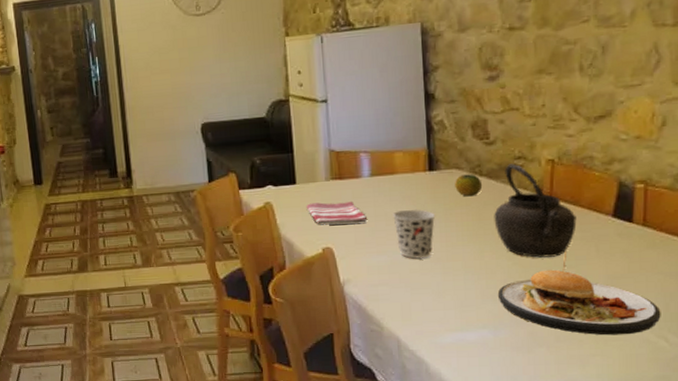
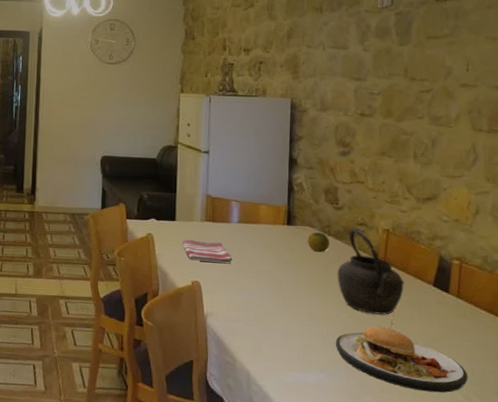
cup: present [393,209,436,259] -> none [254,256,290,302]

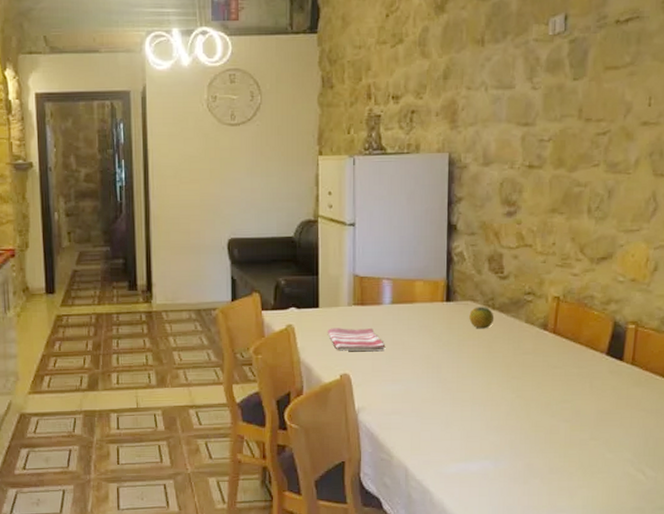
plate: present [335,311,468,393] -> none [500,386,641,468]
kettle: present [337,228,404,315] -> none [502,299,575,391]

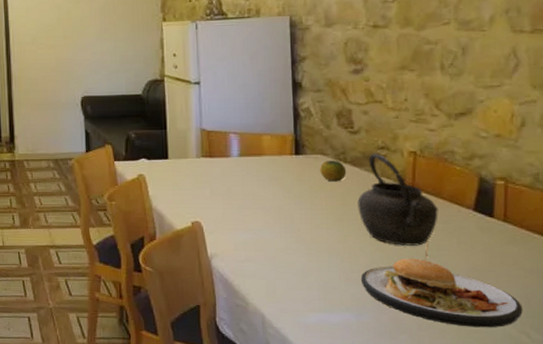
dish towel: present [327,328,386,352] -> none [177,178,236,201]
plate: none [500,386,641,468] -> present [360,241,523,328]
kettle: none [502,299,575,391] -> present [357,153,438,246]

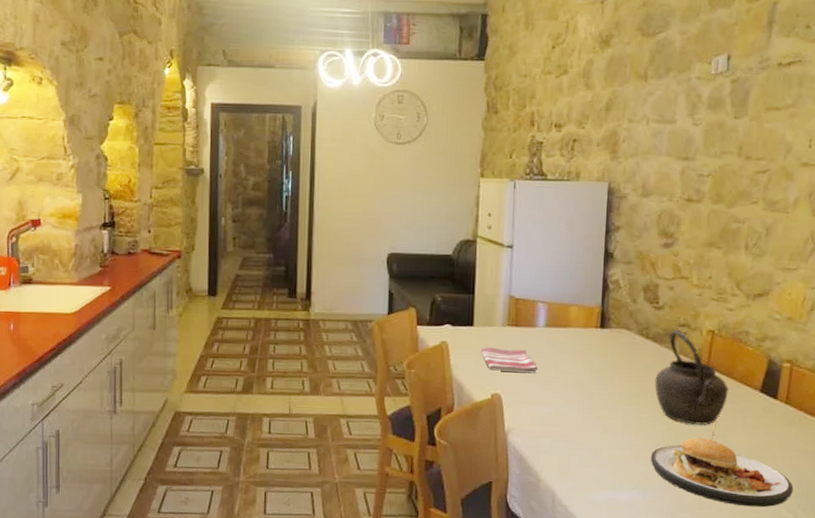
dish towel: none [177,178,236,201] -> present [480,347,538,374]
fruit: present [320,160,347,182] -> none [622,335,648,358]

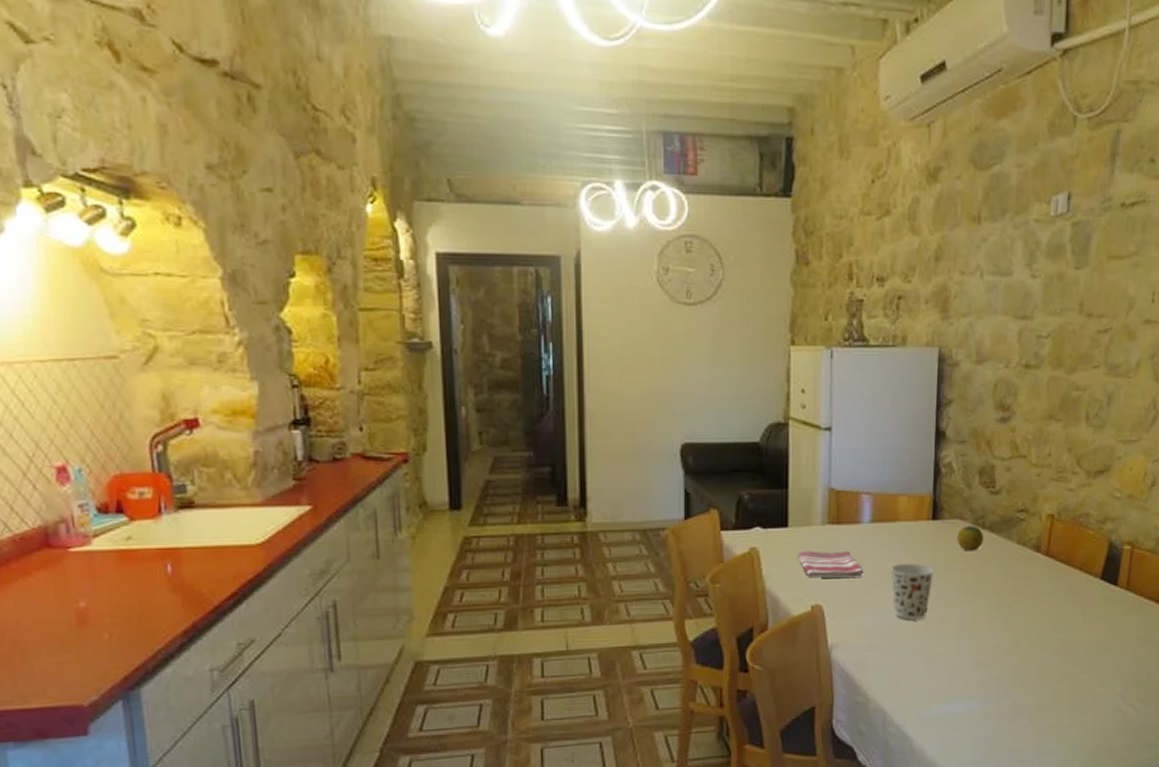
cup: none [562,363,602,414] -> present [891,562,935,620]
fruit: none [622,335,648,358] -> present [957,526,984,551]
plate: present [650,421,794,508] -> none [987,615,1133,705]
kettle: present [654,330,729,425] -> none [991,517,1069,621]

